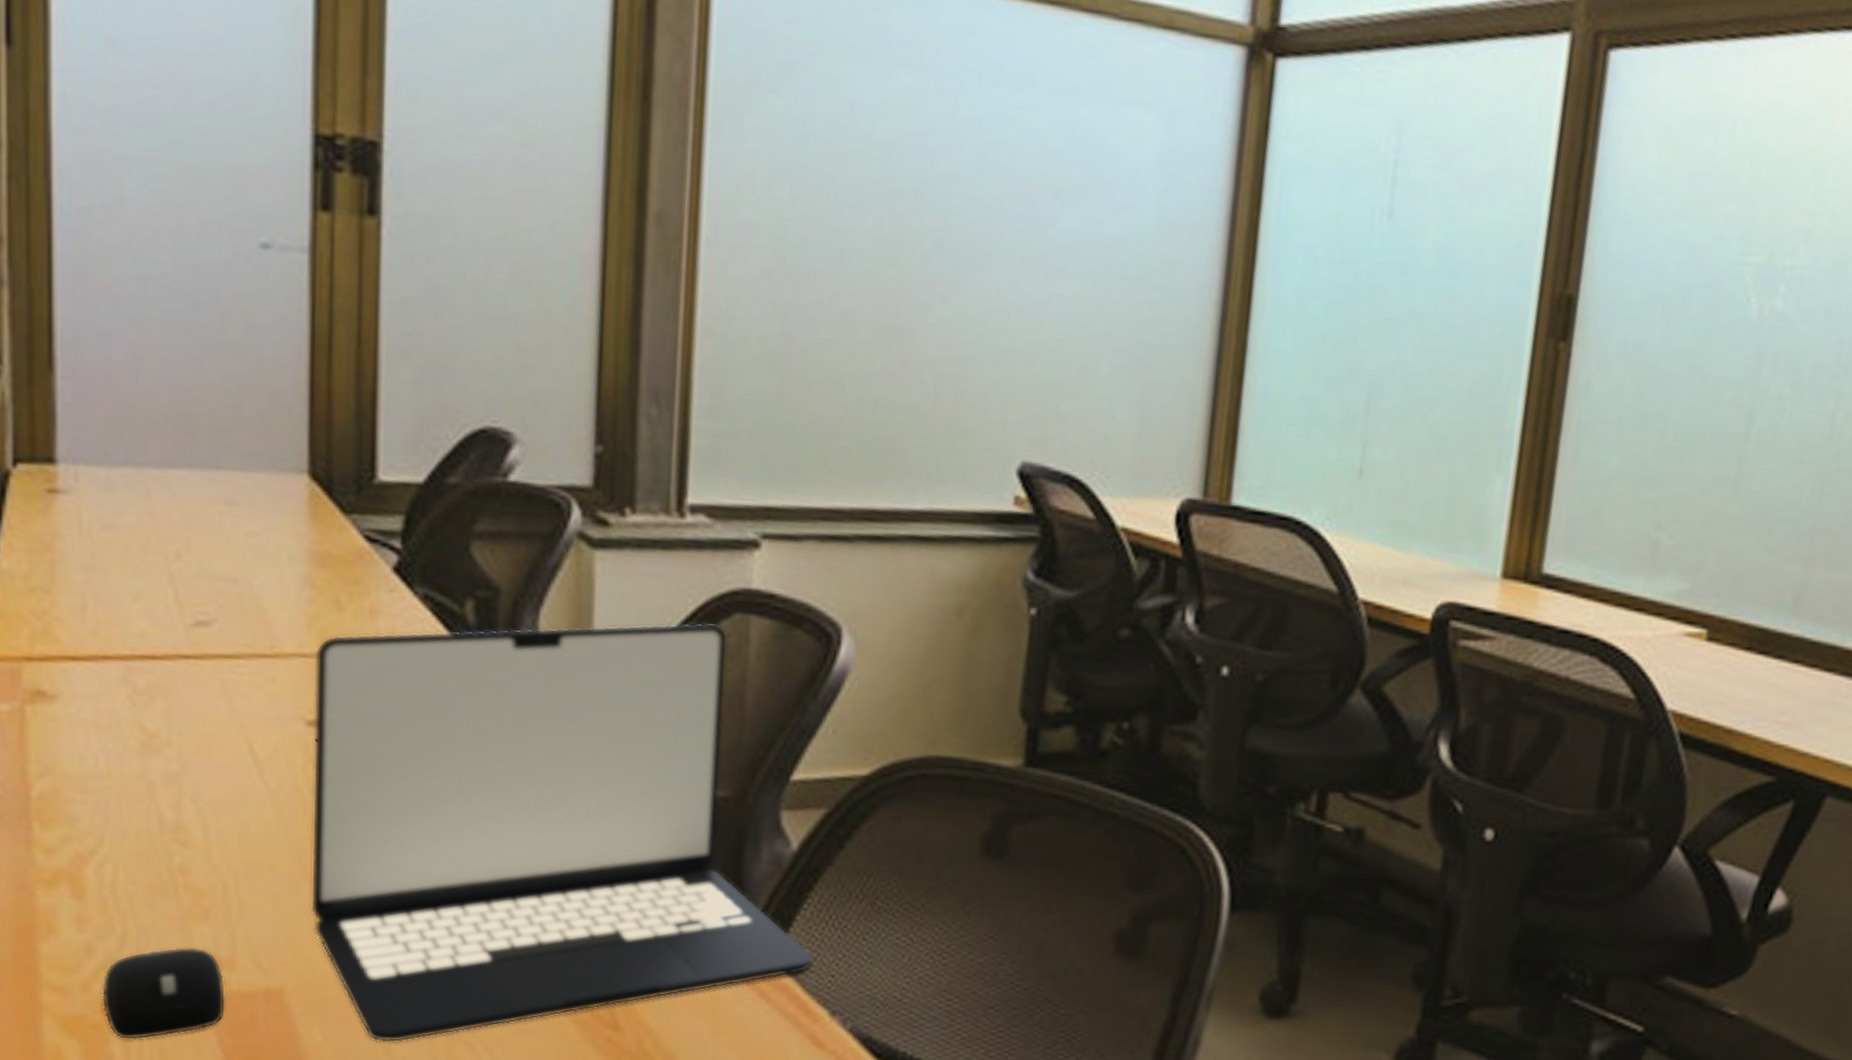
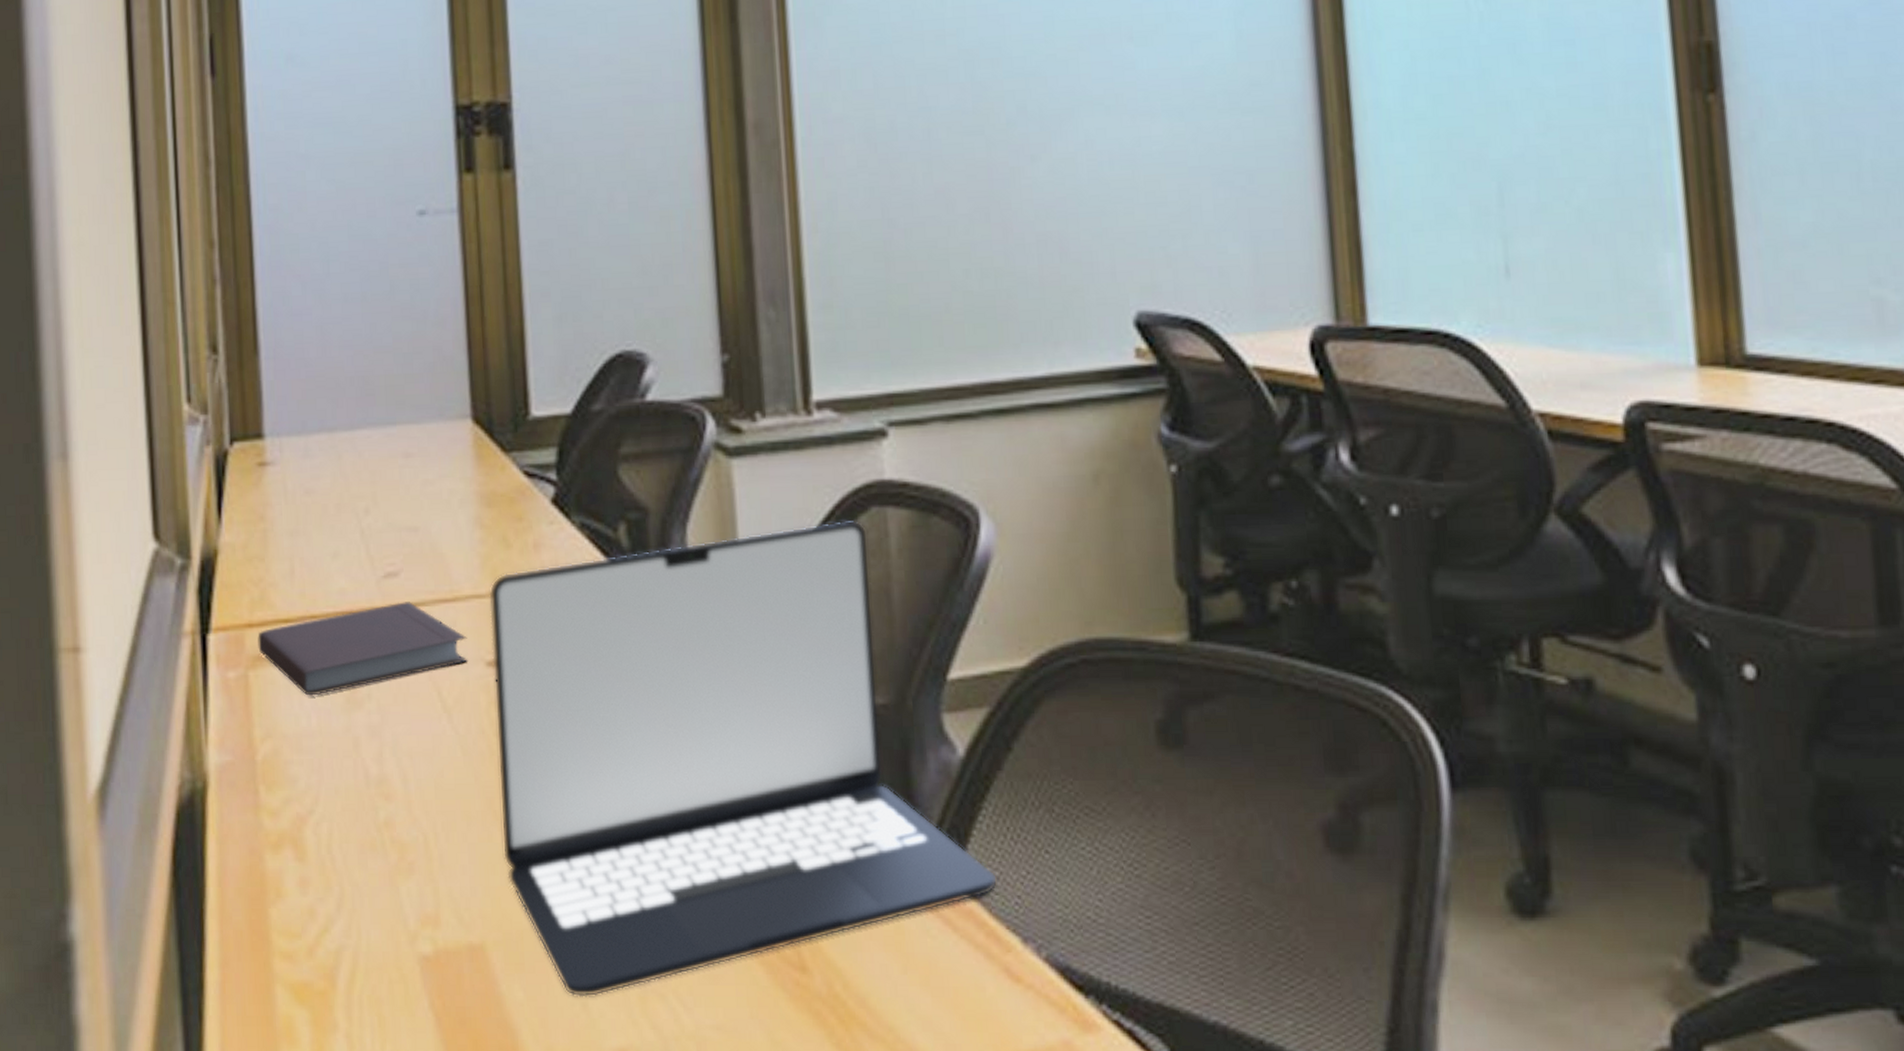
notebook: none [38,652,287,738] -> present [257,602,468,696]
computer mouse: present [102,947,226,1040] -> none [325,904,435,1006]

